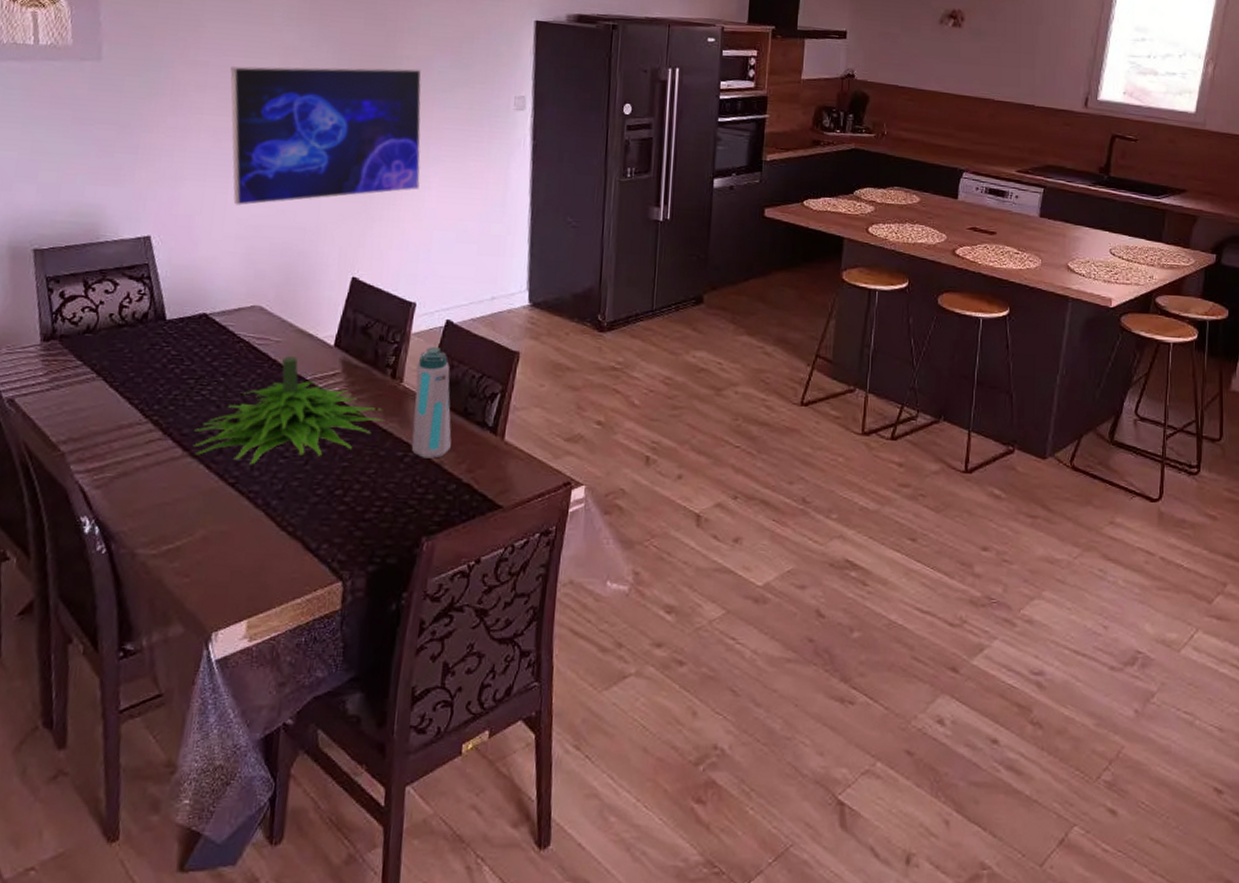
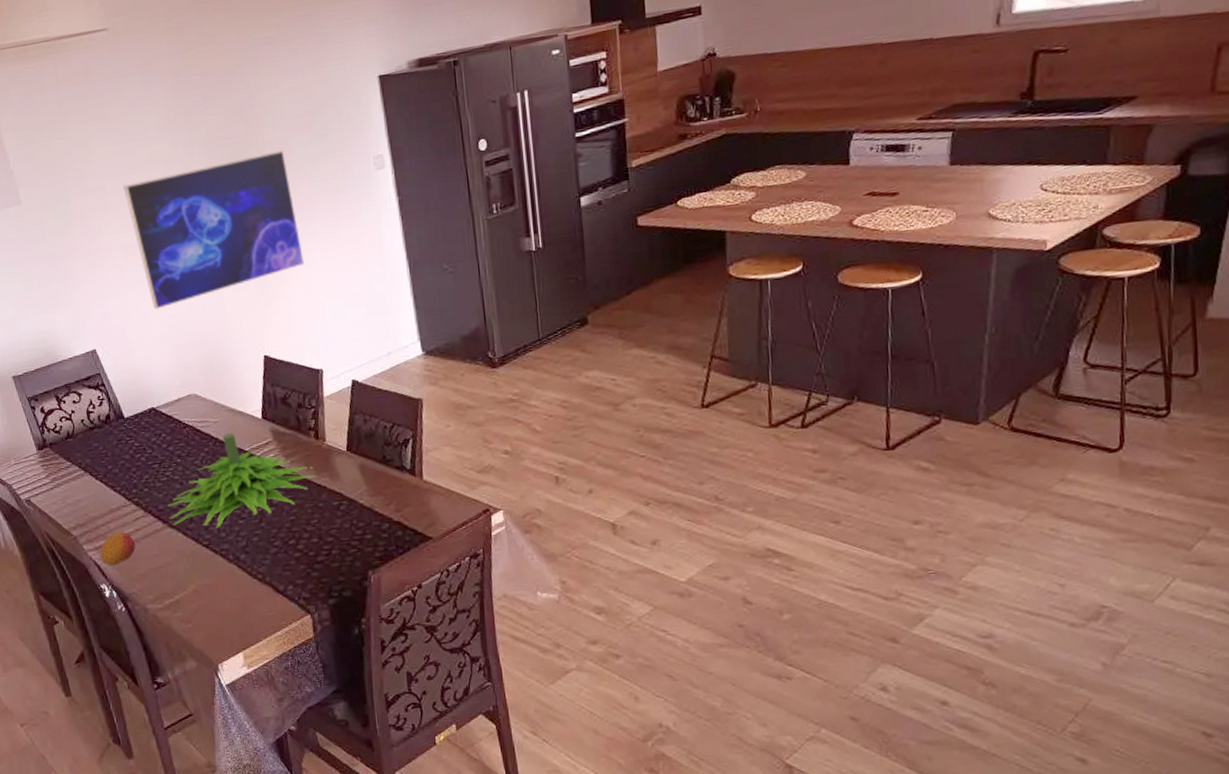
fruit: none [90,453,142,494] -> present [100,531,136,565]
water bottle: present [411,346,452,459] -> none [334,405,378,504]

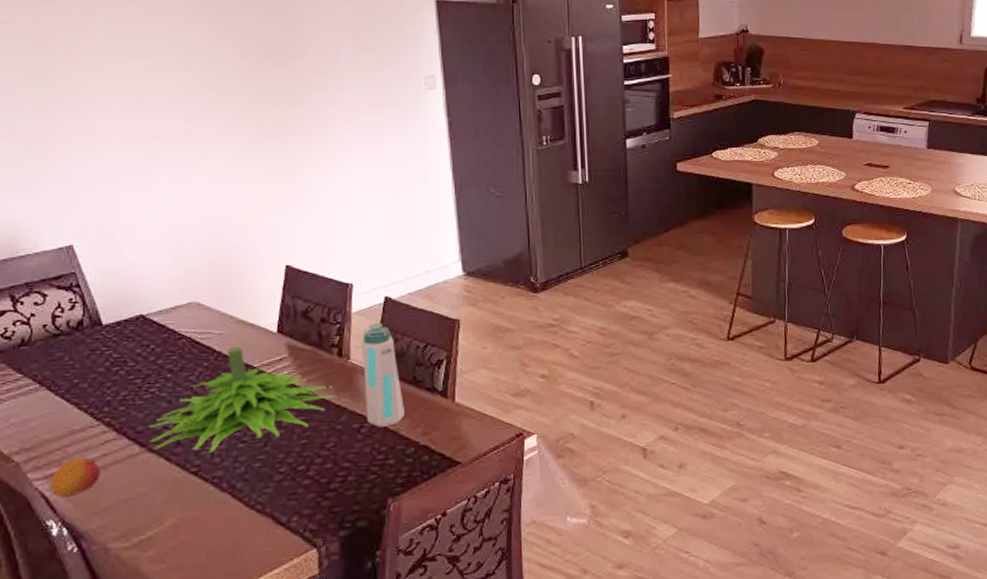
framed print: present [123,150,304,310] -> none [130,57,341,207]
water bottle: none [334,405,378,504] -> present [361,322,404,427]

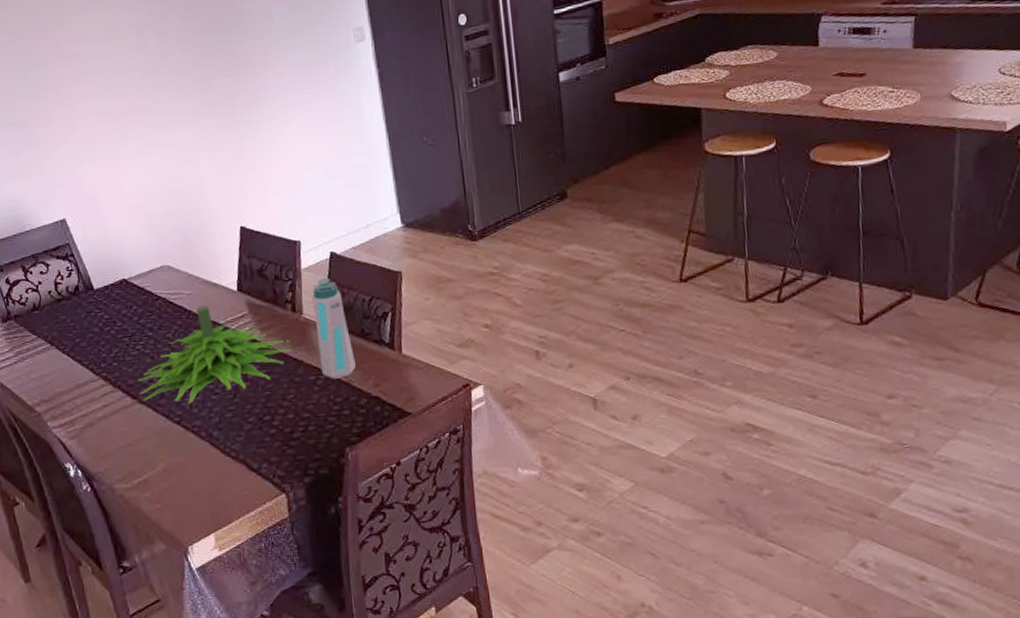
fruit: present [50,456,101,497] -> none [65,407,103,443]

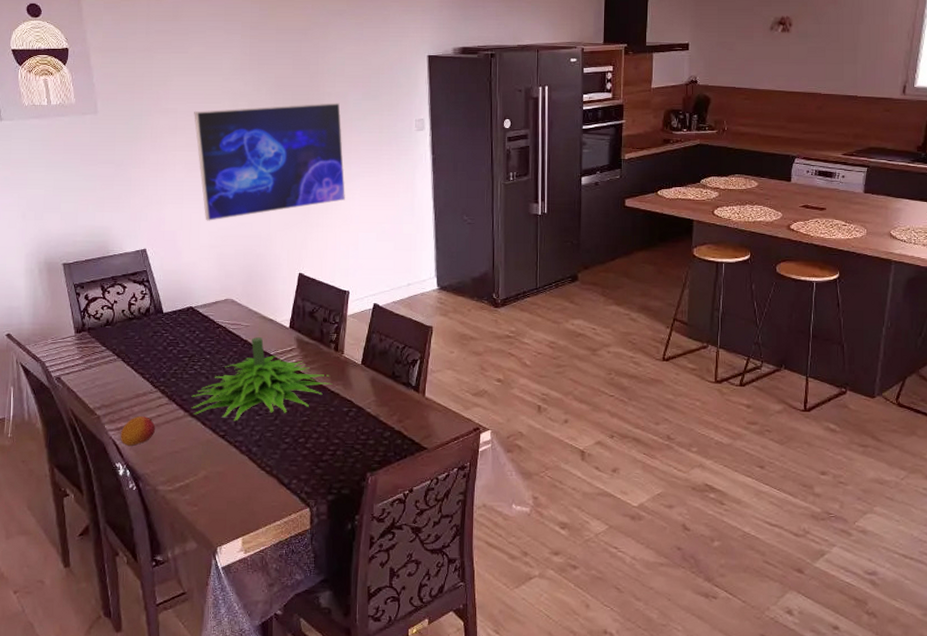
fruit: none [65,407,103,443] -> present [120,415,156,446]
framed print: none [98,20,283,179] -> present [194,103,345,221]
water bottle: present [311,277,356,379] -> none [353,324,384,412]

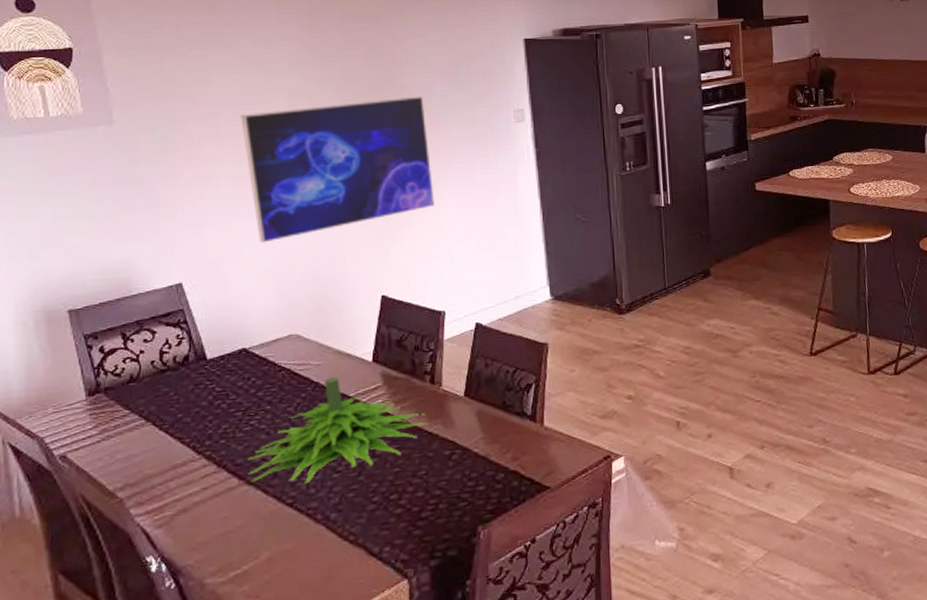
fruit: present [120,415,156,446] -> none [151,491,201,533]

